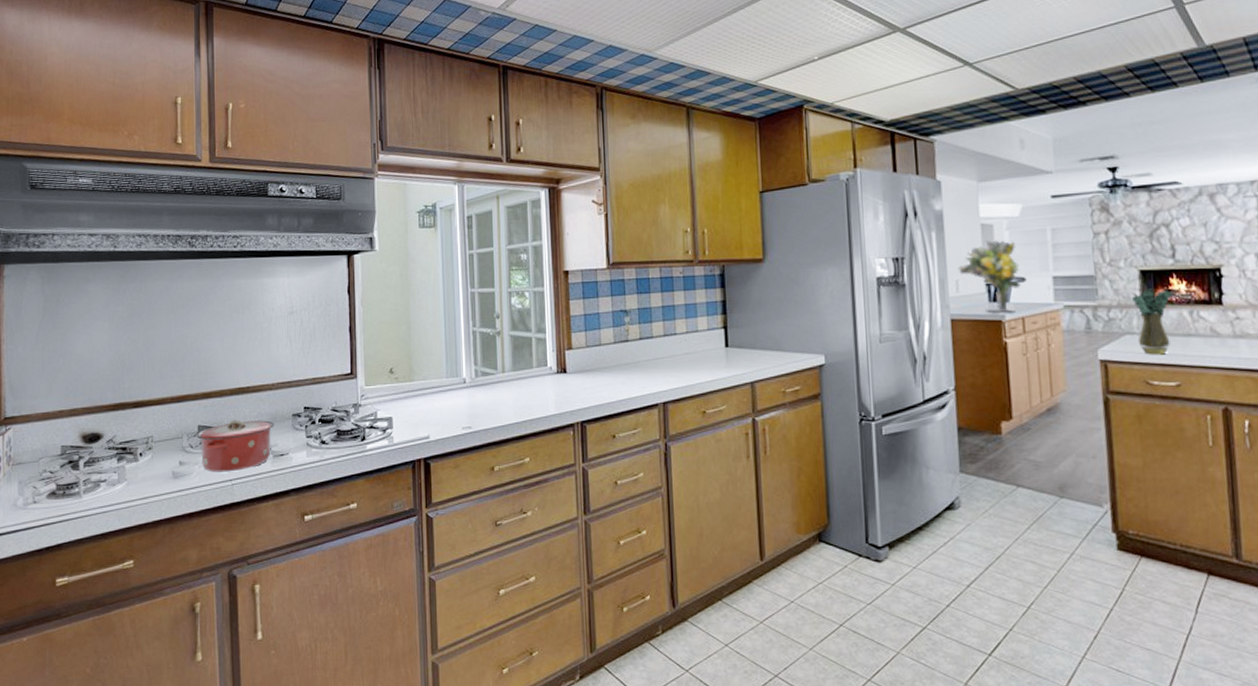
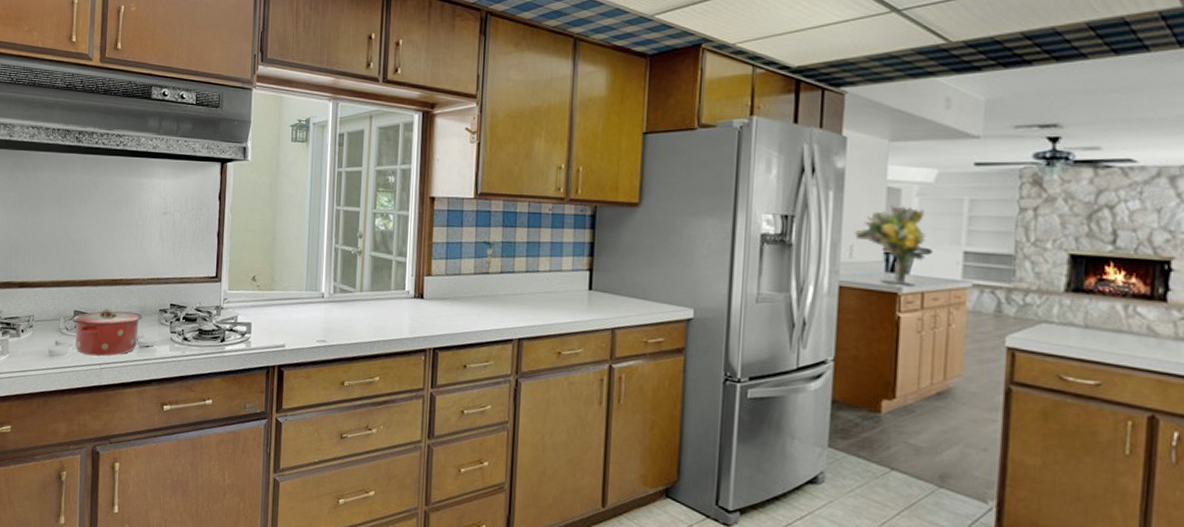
vase: present [1131,286,1172,355] -> none [1055,272,1106,350]

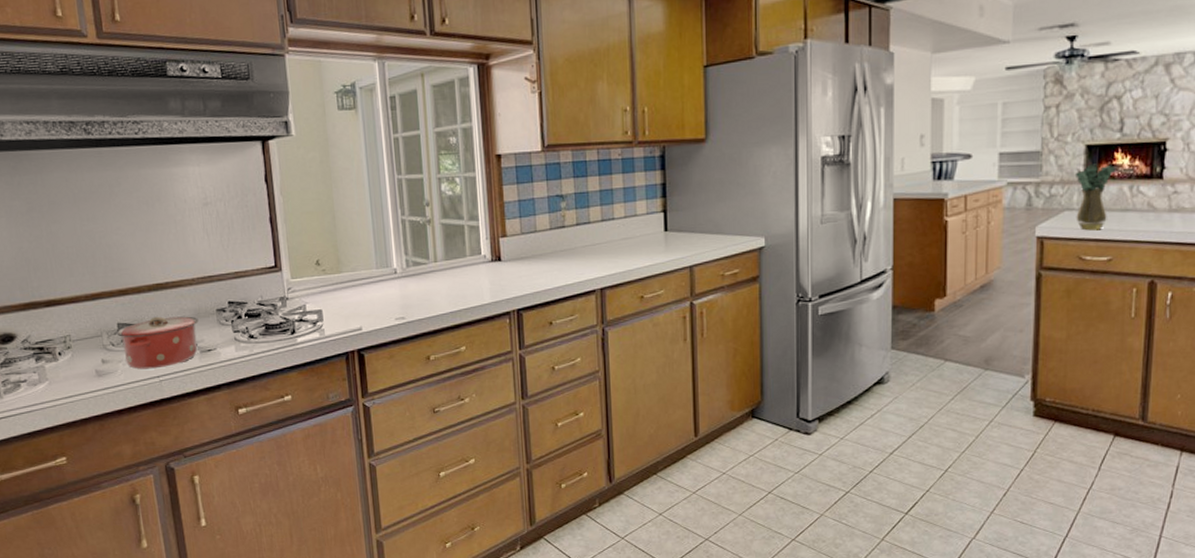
bouquet: present [854,204,926,286] -> none [904,115,967,191]
vase: none [1055,272,1106,350] -> present [1074,161,1115,231]

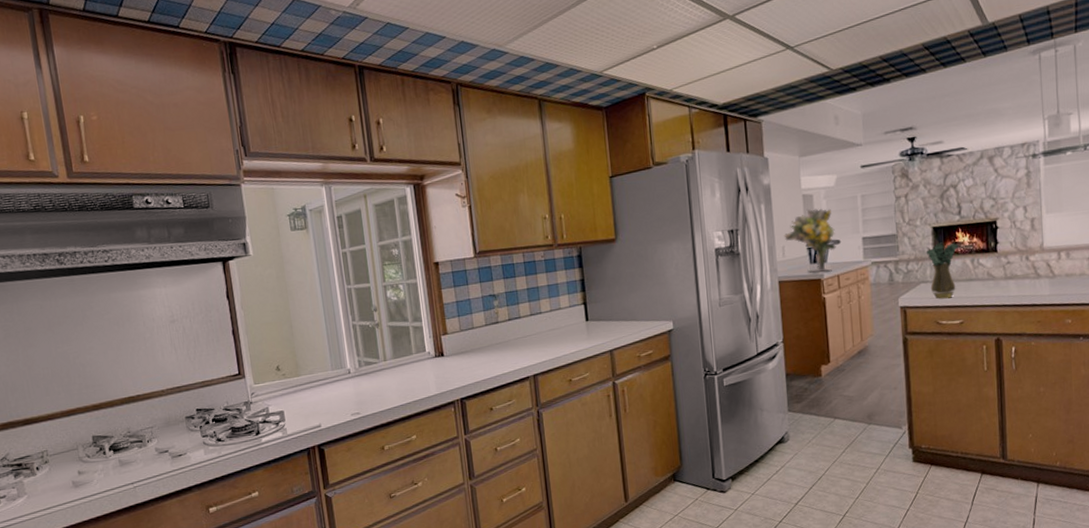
casserole: present [116,316,199,370] -> none [91,425,169,478]
bouquet: none [904,115,967,191] -> present [783,208,836,273]

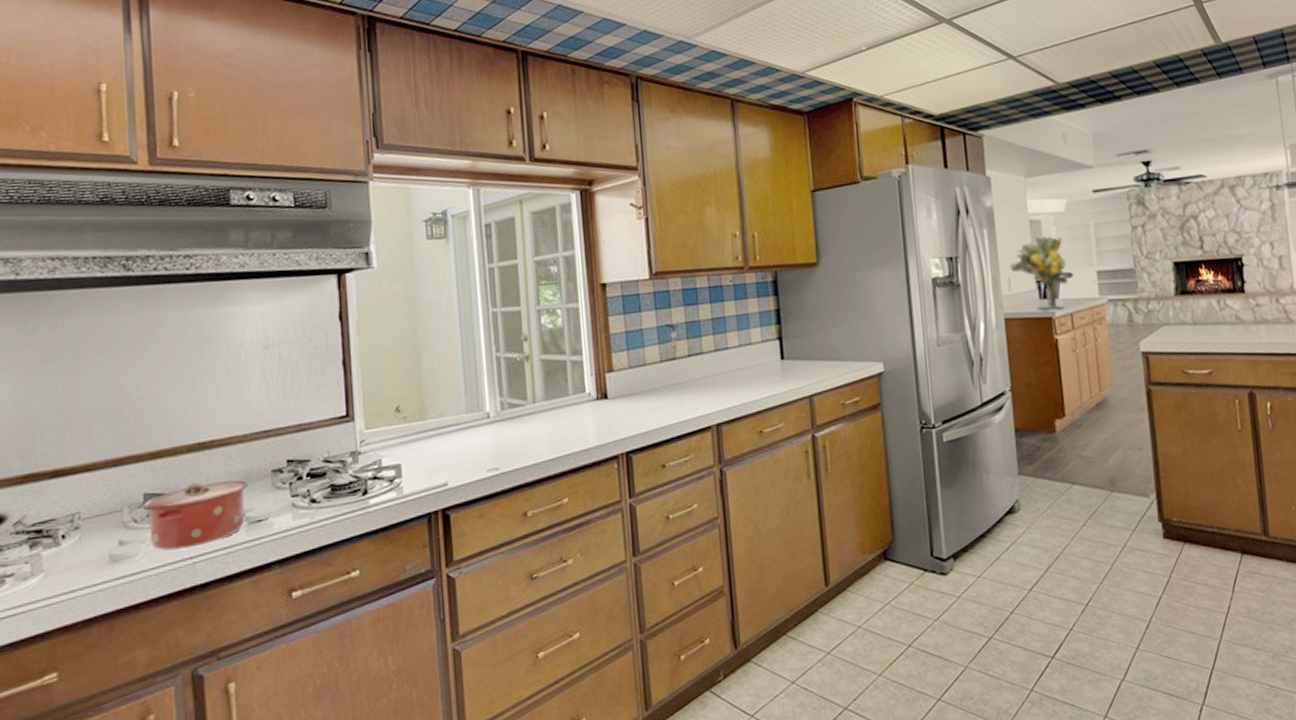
casserole: none [91,425,169,478] -> present [141,480,248,551]
vase: present [926,240,958,300] -> none [1167,277,1202,345]

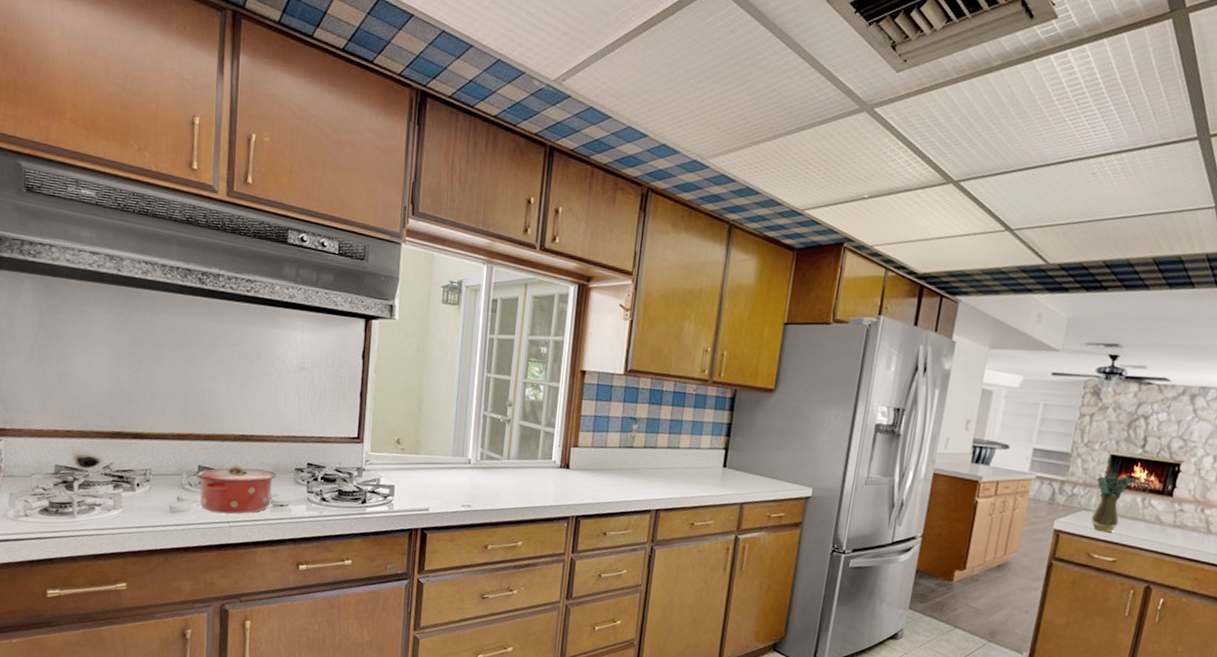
bouquet: present [1009,235,1068,310] -> none [951,404,1008,476]
vase: none [1167,277,1202,345] -> present [1091,470,1133,533]

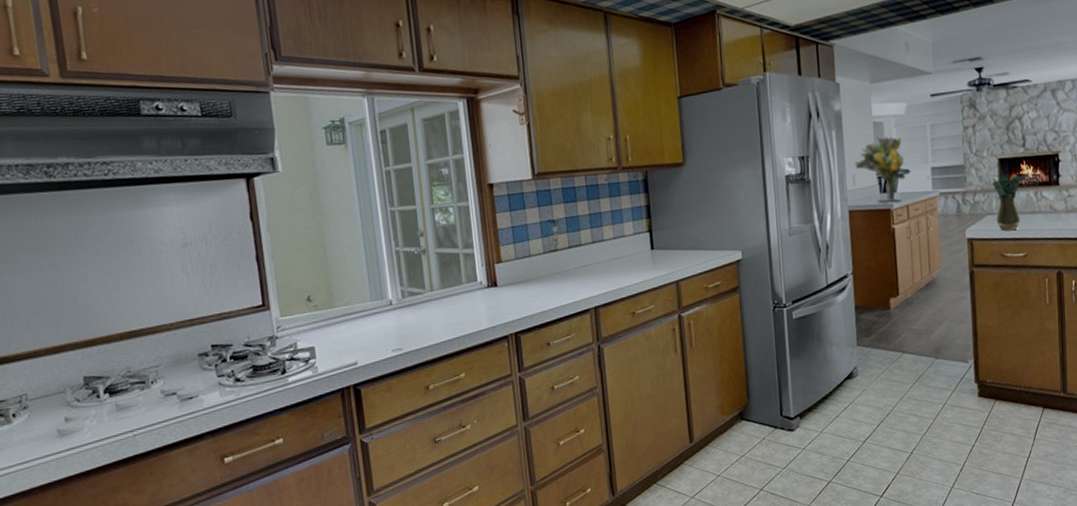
casserole: present [196,465,276,515] -> none [82,363,178,426]
bouquet: none [951,404,1008,476] -> present [854,136,906,203]

